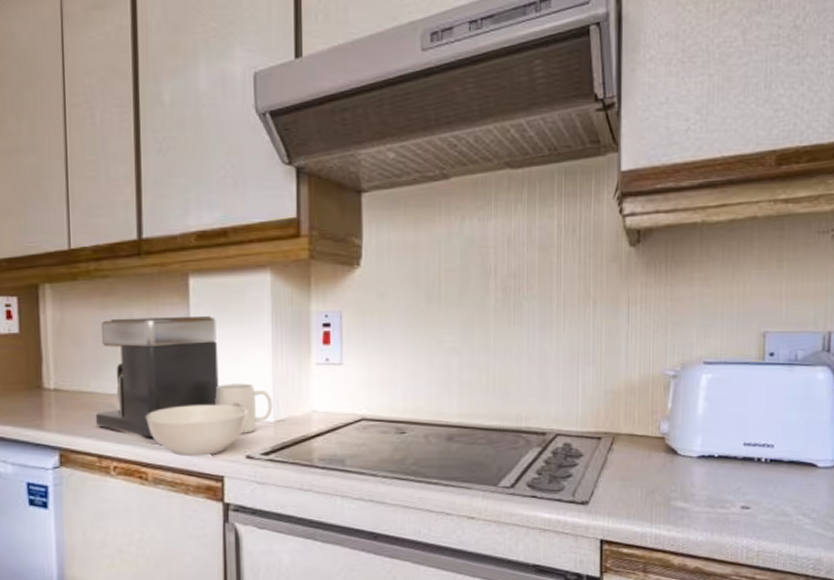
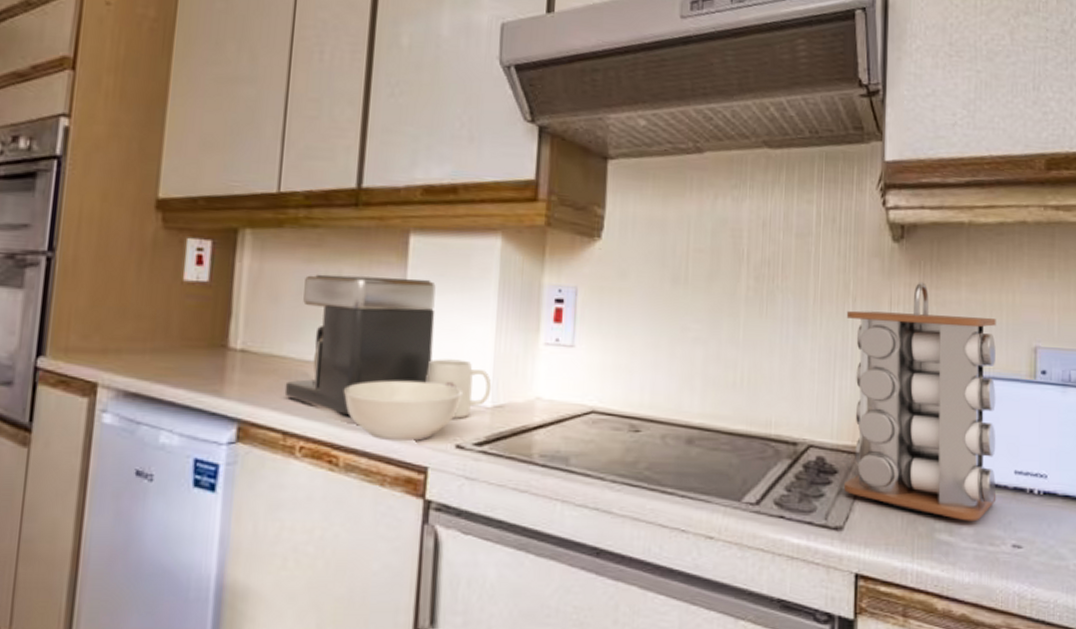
spice rack: none [587,281,727,489] -> present [843,282,997,522]

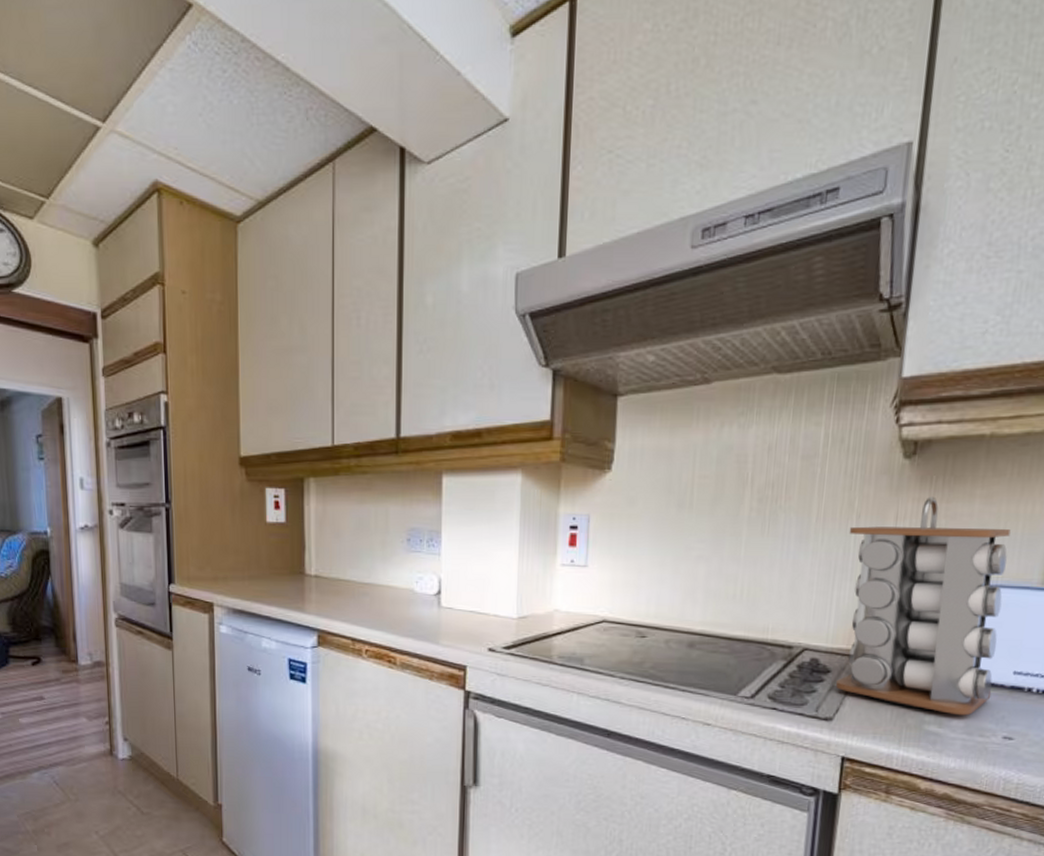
coffee maker: present [284,274,436,416] -> none [351,512,467,626]
bowl: present [343,380,462,442] -> none [396,597,492,646]
mug: present [426,359,492,419] -> none [462,579,517,628]

